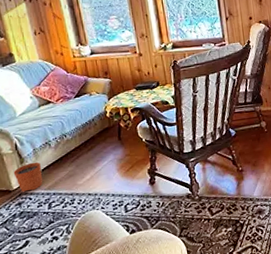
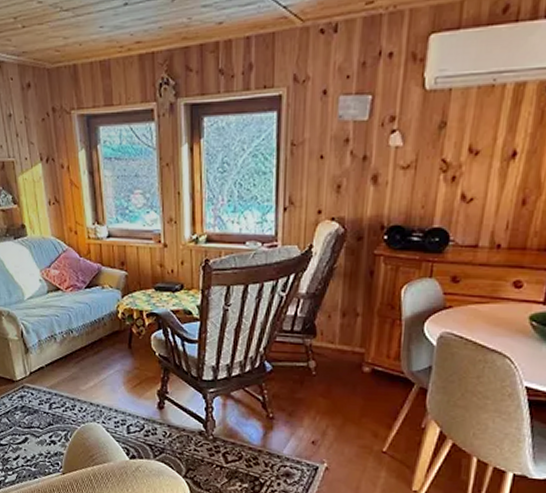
plant pot: present [13,158,43,192] -> none [18,347,46,386]

